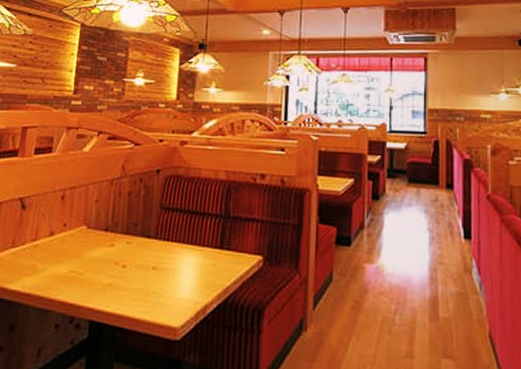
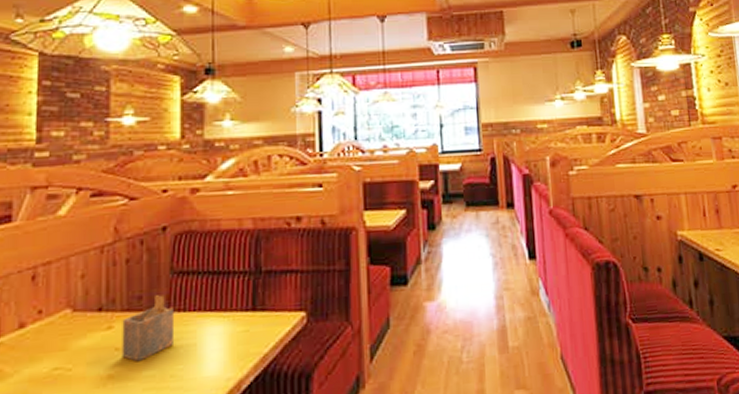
napkin holder: none [119,224,161,277] -> present [122,295,175,362]

